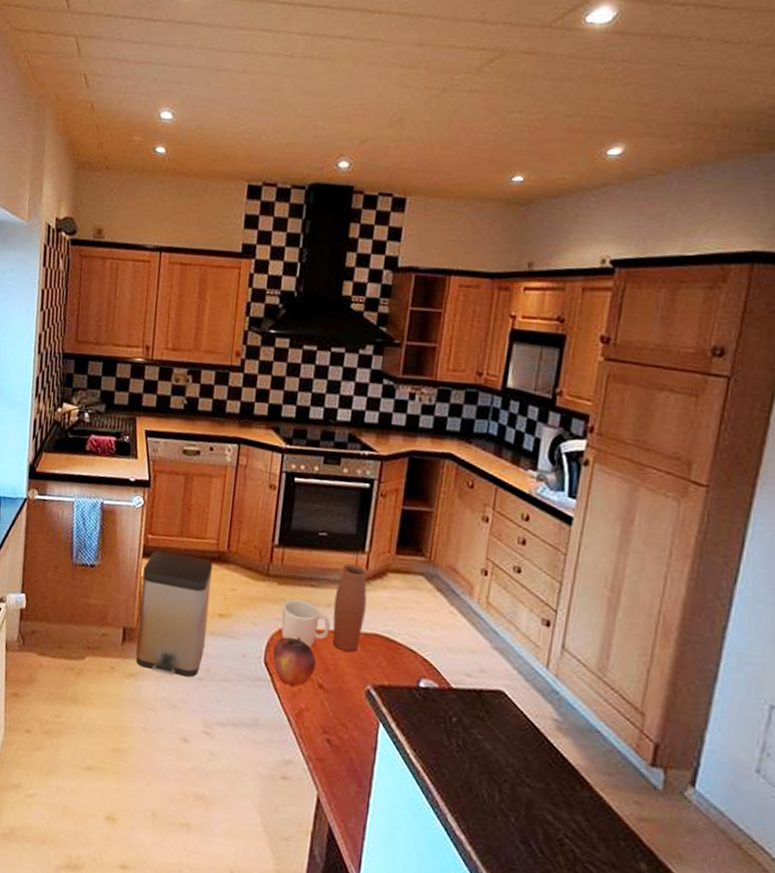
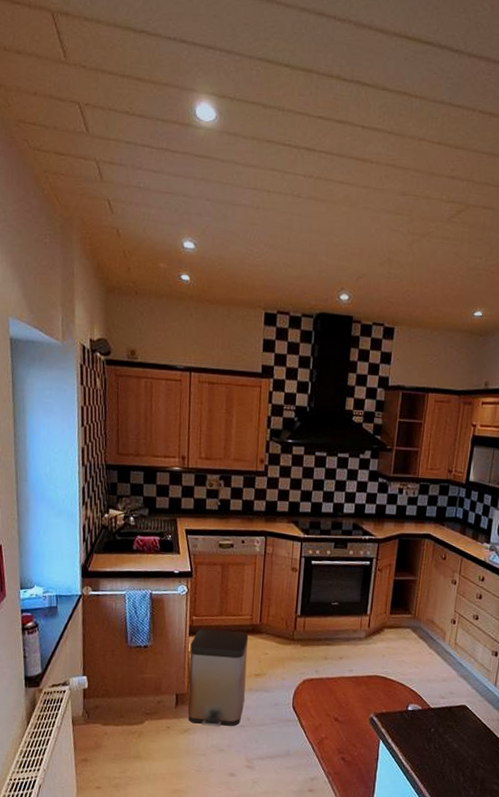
fruit: present [272,636,316,687] -> none [298,685,333,722]
mug: present [281,599,330,648] -> none [304,655,342,692]
vase: present [332,563,367,653] -> none [344,624,370,692]

